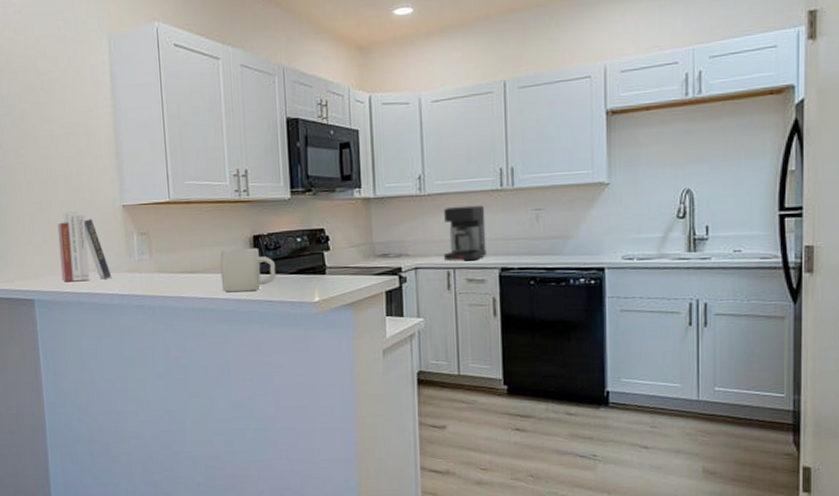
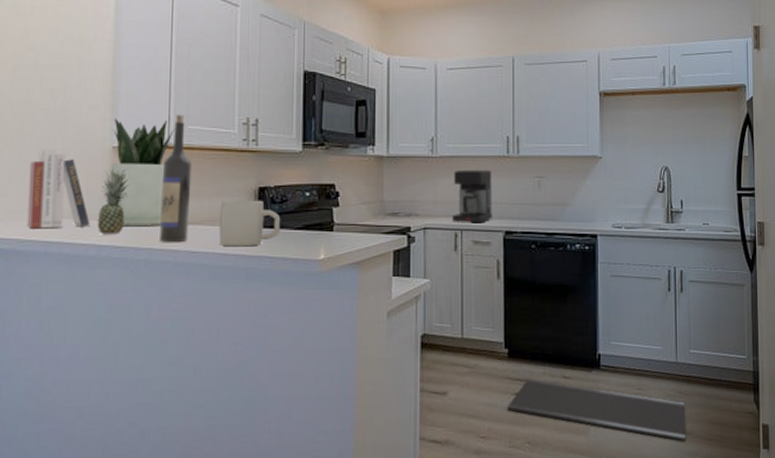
fruit: none [117,225,141,285] -> present [97,168,130,235]
planter: none [120,177,173,278] -> present [107,118,174,227]
wine bottle: none [166,171,195,290] -> present [160,115,192,242]
door mat: none [508,415,707,482] -> present [507,379,685,442]

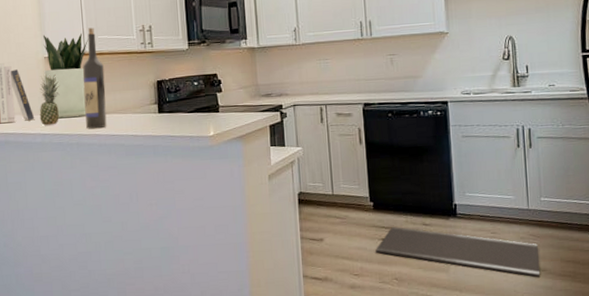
mug: present [219,200,281,247] -> none [128,91,177,130]
coffee maker: present [451,169,492,223] -> none [316,52,352,99]

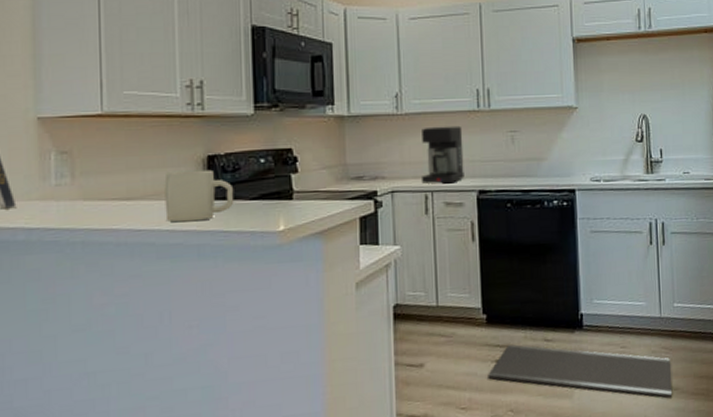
fruit: present [39,74,60,126] -> none [24,141,60,216]
planter: present [42,33,88,119] -> none [34,85,108,206]
wine bottle: present [82,27,107,128] -> none [96,79,131,221]
mug: none [128,91,177,130] -> present [164,169,234,223]
coffee maker: none [316,52,352,99] -> present [421,125,464,184]

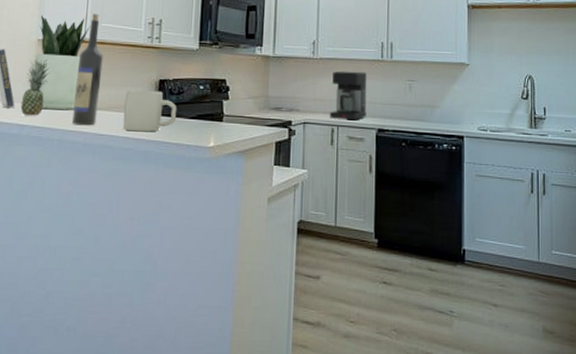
fruit: none [24,141,60,216] -> present [20,58,50,116]
planter: none [34,85,108,206] -> present [30,15,90,110]
wine bottle: none [96,79,131,221] -> present [72,13,103,125]
door mat: present [488,344,672,398] -> none [376,270,547,341]

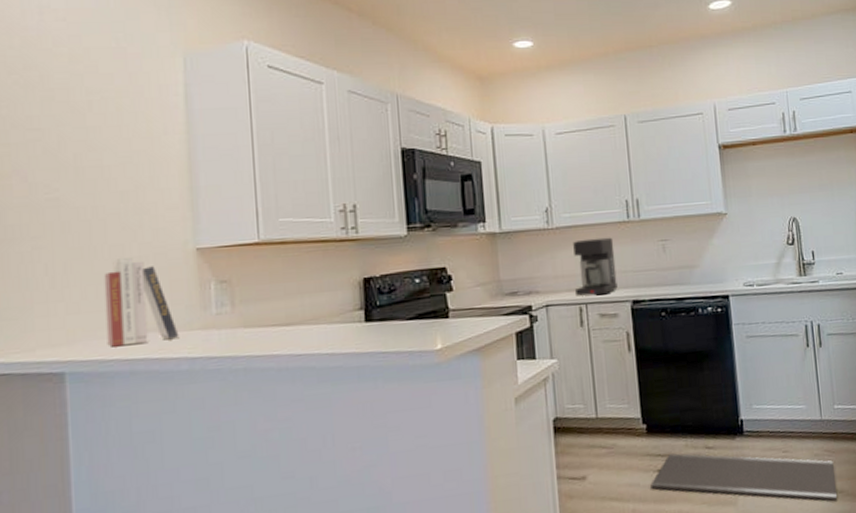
fruit: present [20,58,50,116] -> none [186,271,220,346]
planter: present [30,15,90,110] -> none [194,214,264,335]
wine bottle: present [72,13,103,125] -> none [254,207,290,347]
mug: present [122,89,177,132] -> none [322,291,392,346]
door mat: none [376,270,547,341] -> present [650,453,837,502]

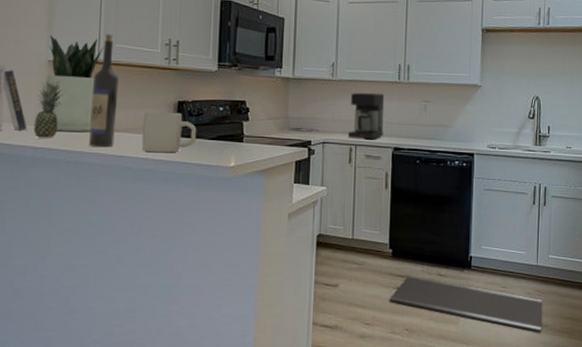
fruit: none [186,271,220,346] -> present [33,80,64,138]
planter: none [194,214,264,335] -> present [43,35,104,132]
wine bottle: none [254,207,290,347] -> present [89,34,119,147]
mug: none [322,291,392,346] -> present [141,111,197,153]

